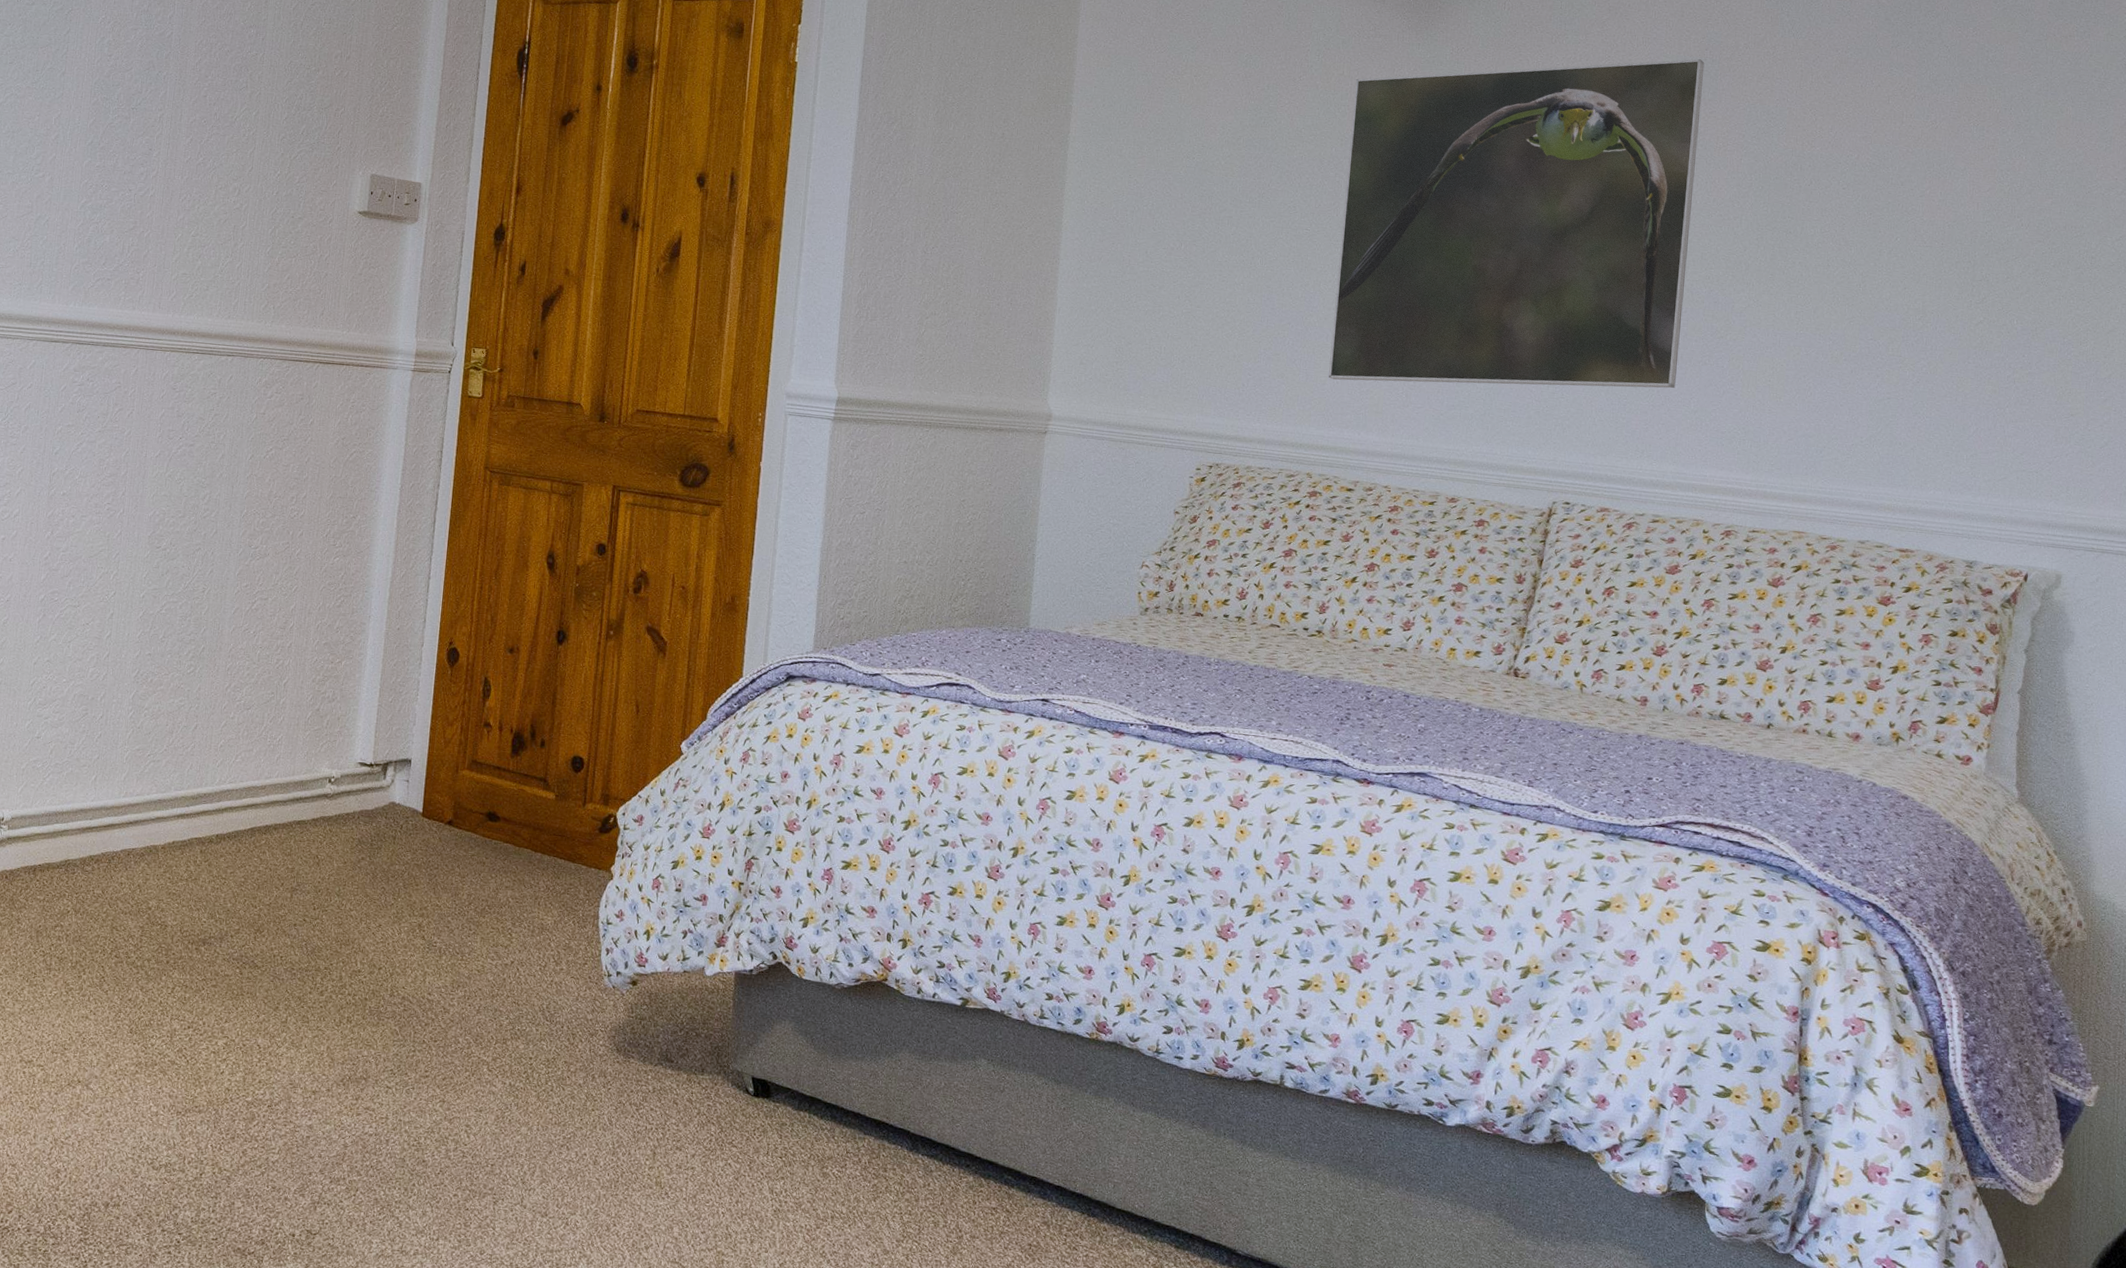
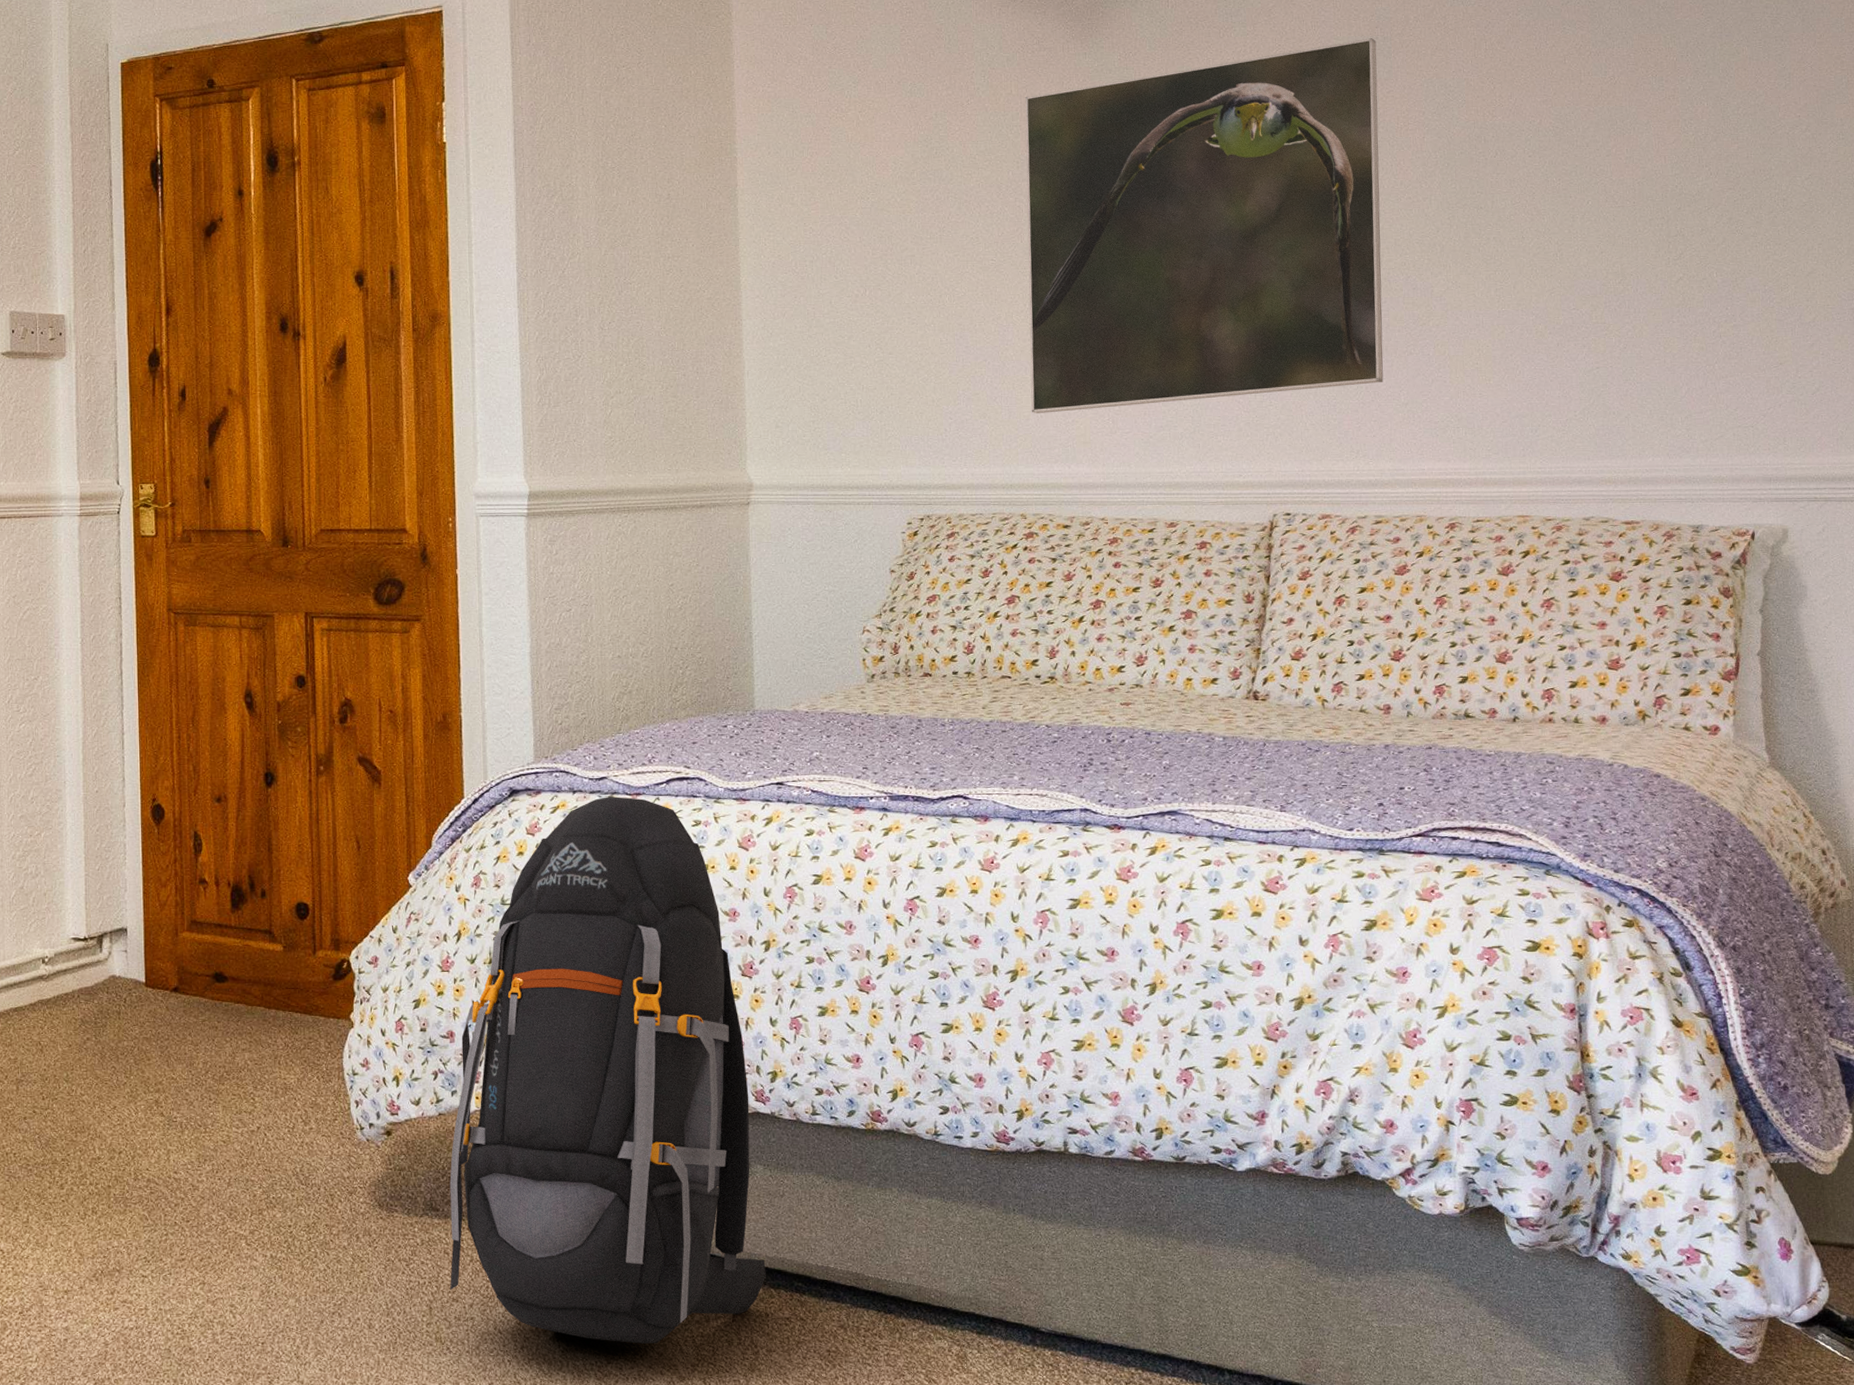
backpack: none [675,692,982,1215] -> present [449,797,766,1344]

